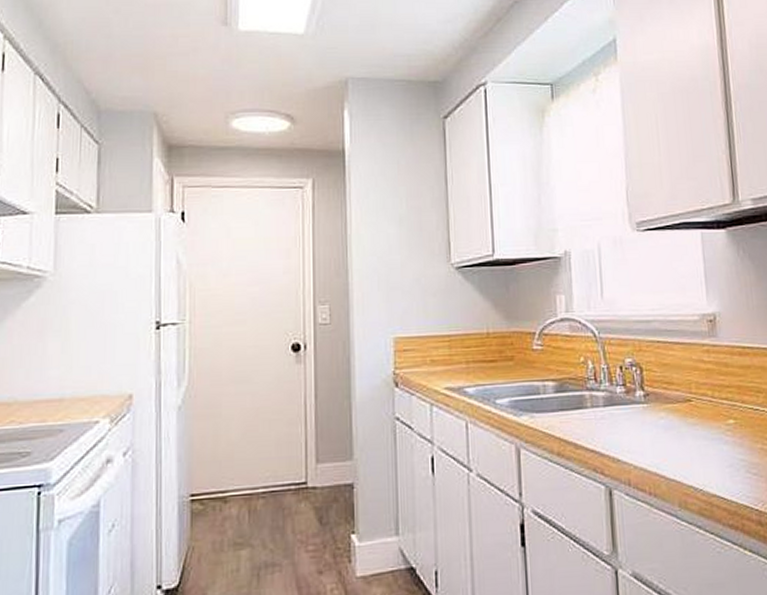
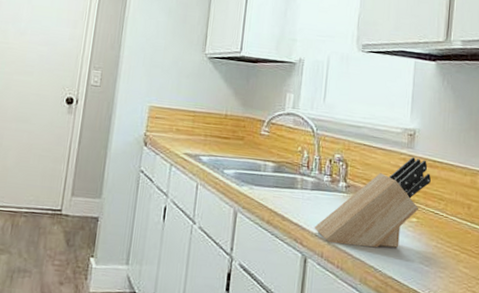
knife block: none [614,347,743,467] -> present [314,157,431,248]

